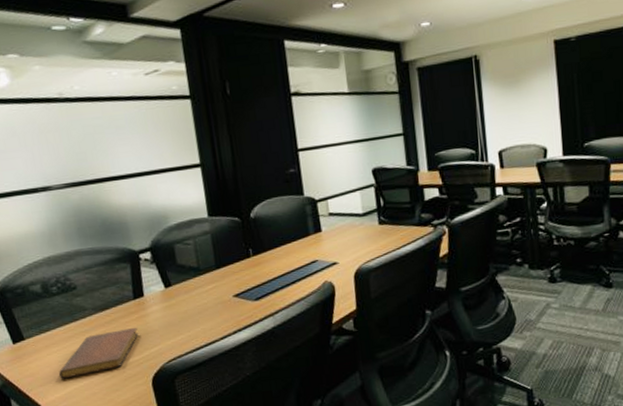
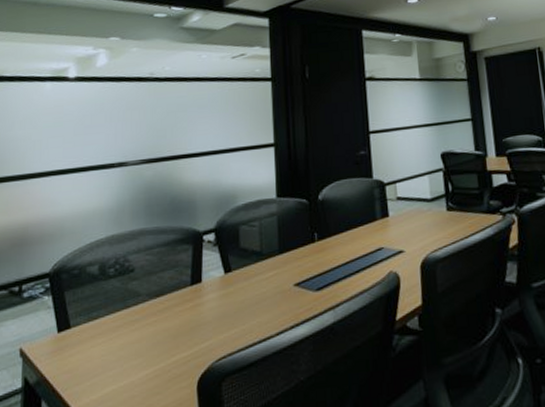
notebook: present [58,327,138,379] -> none [98,317,190,377]

